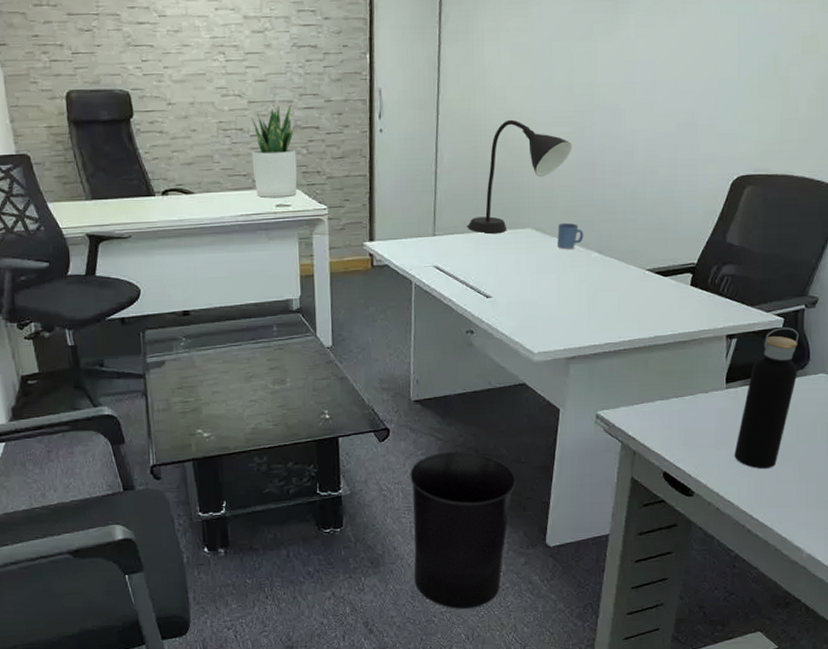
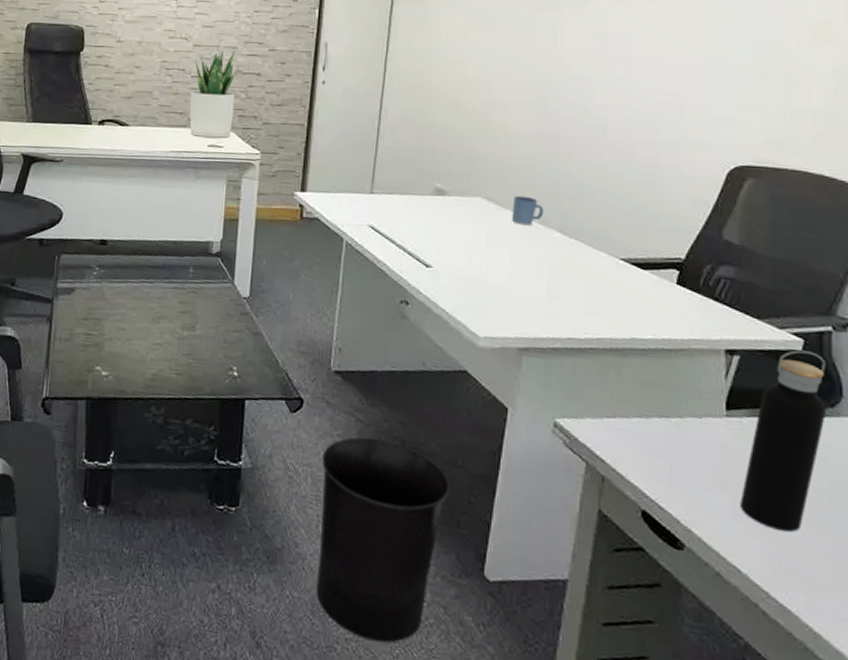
desk lamp: present [466,119,572,234] -> none [408,82,533,199]

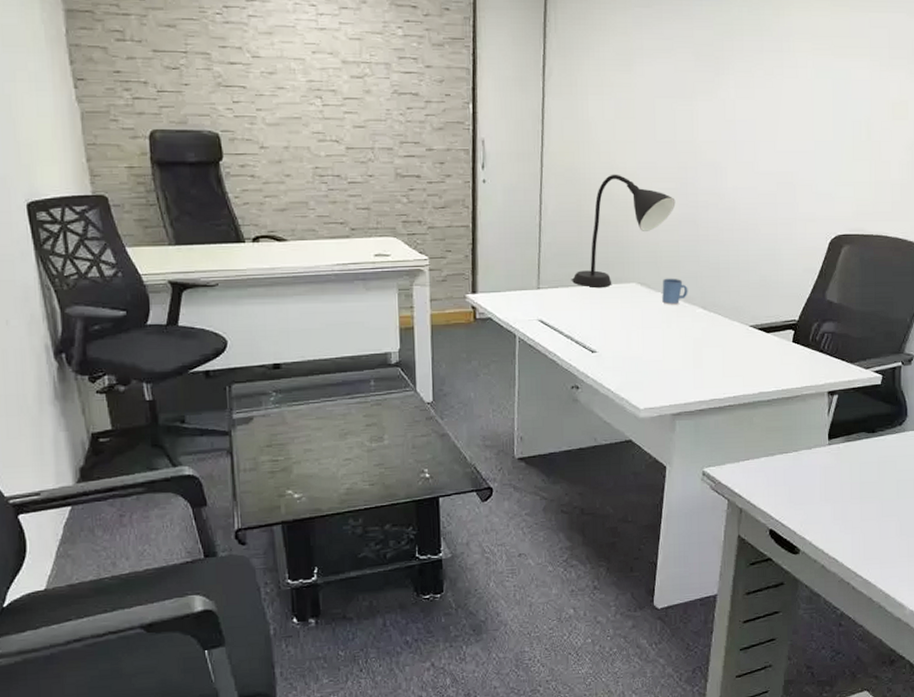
planter: present [189,50,238,139] -> none [349,152,397,247]
waste bin: present [317,436,450,642] -> none [514,510,623,677]
desk lamp: none [408,82,533,199] -> present [571,174,676,288]
water bottle: present [740,350,827,533] -> none [838,384,897,526]

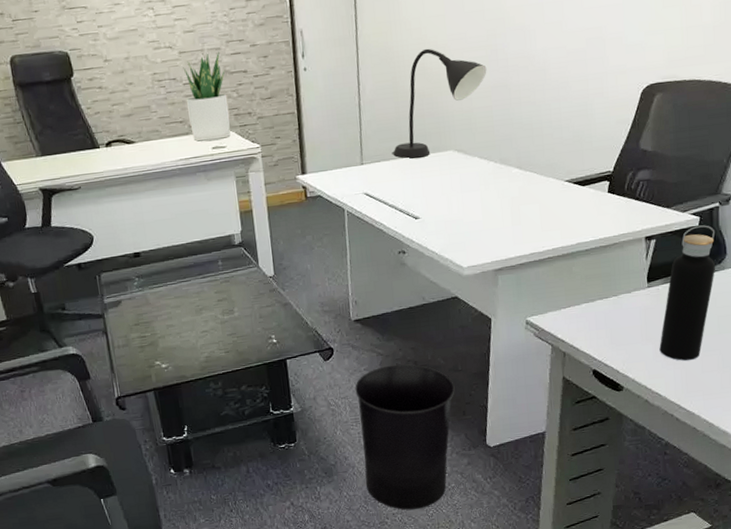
planter: none [349,152,397,247] -> present [183,51,231,142]
waste bin: none [514,510,623,677] -> present [355,364,455,510]
mug: present [662,278,688,305] -> none [478,142,504,168]
water bottle: none [838,384,897,526] -> present [659,225,716,361]

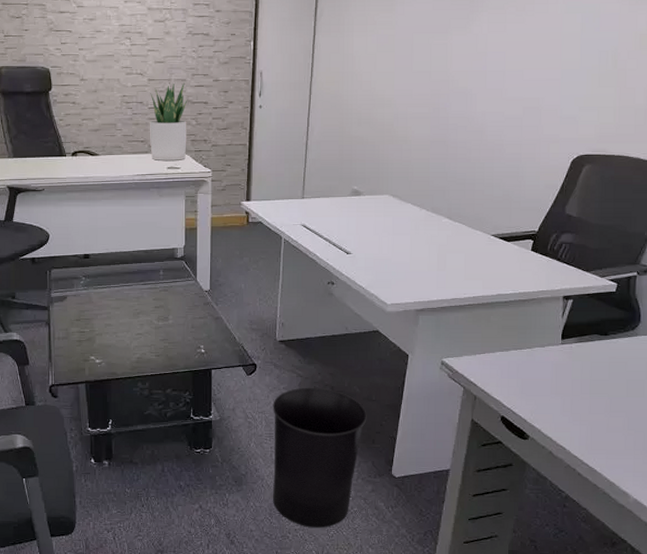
desk lamp: present [392,48,487,159] -> none [331,100,428,198]
water bottle: present [659,225,716,361] -> none [567,292,631,419]

